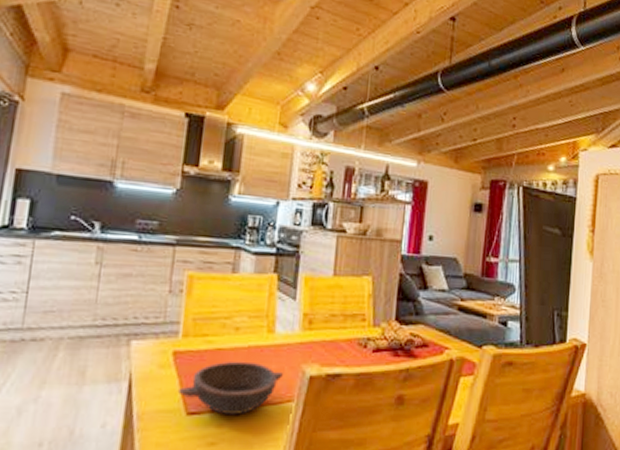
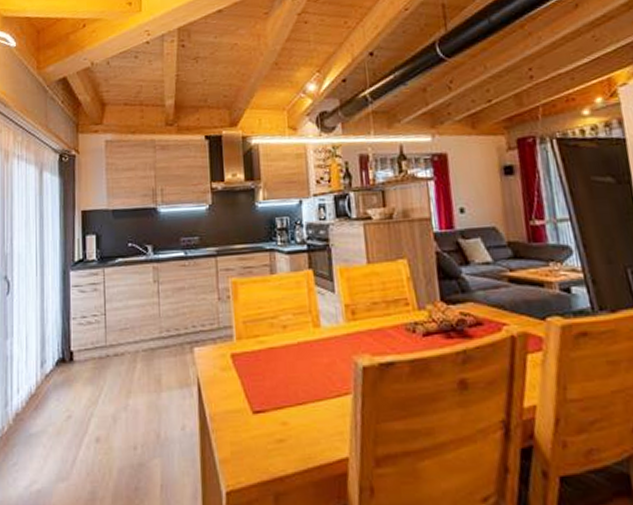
bowl: present [177,361,284,416] -> none [241,357,337,412]

